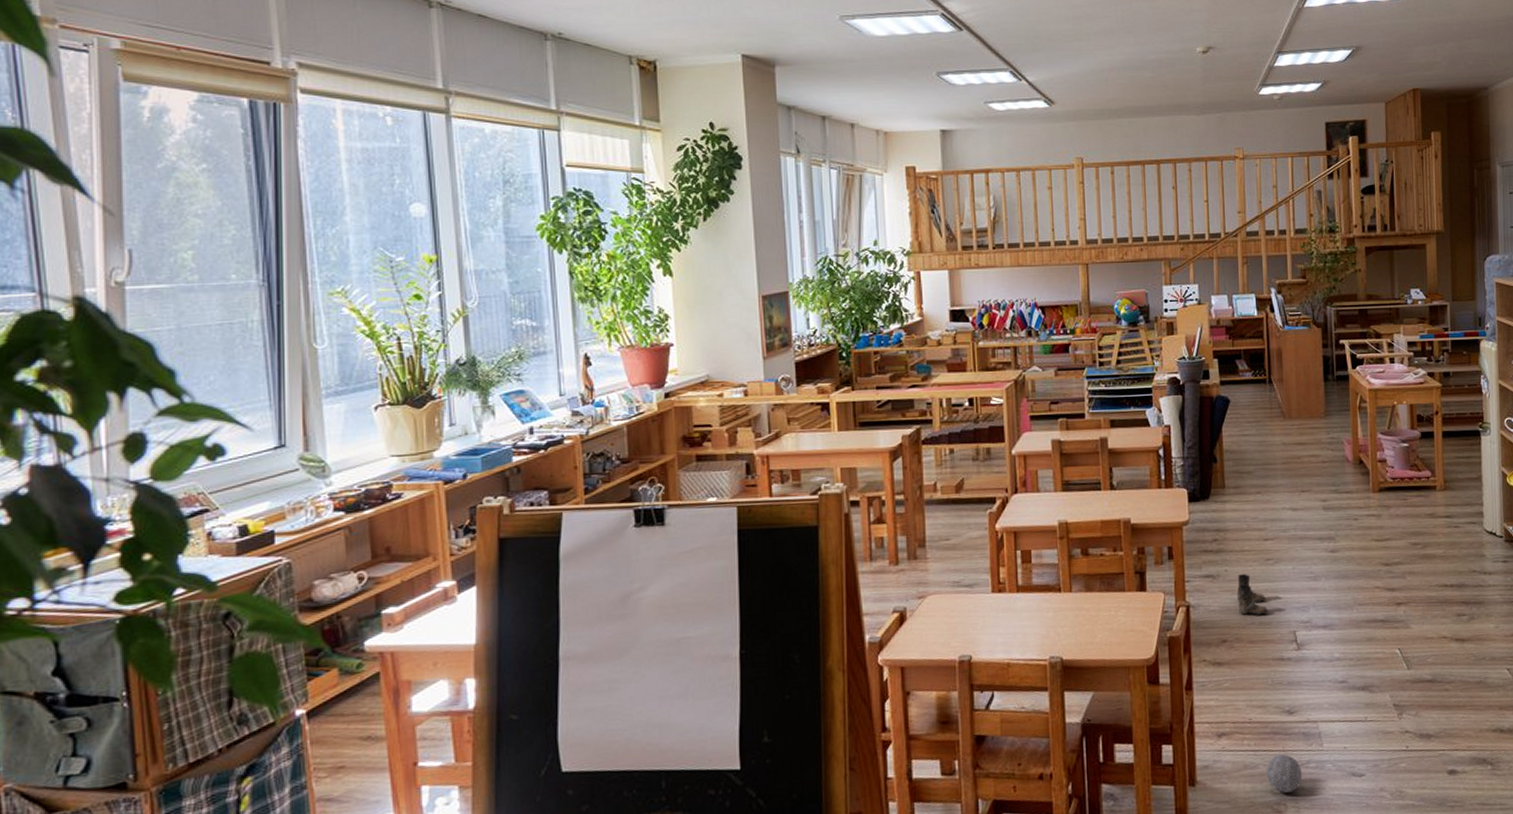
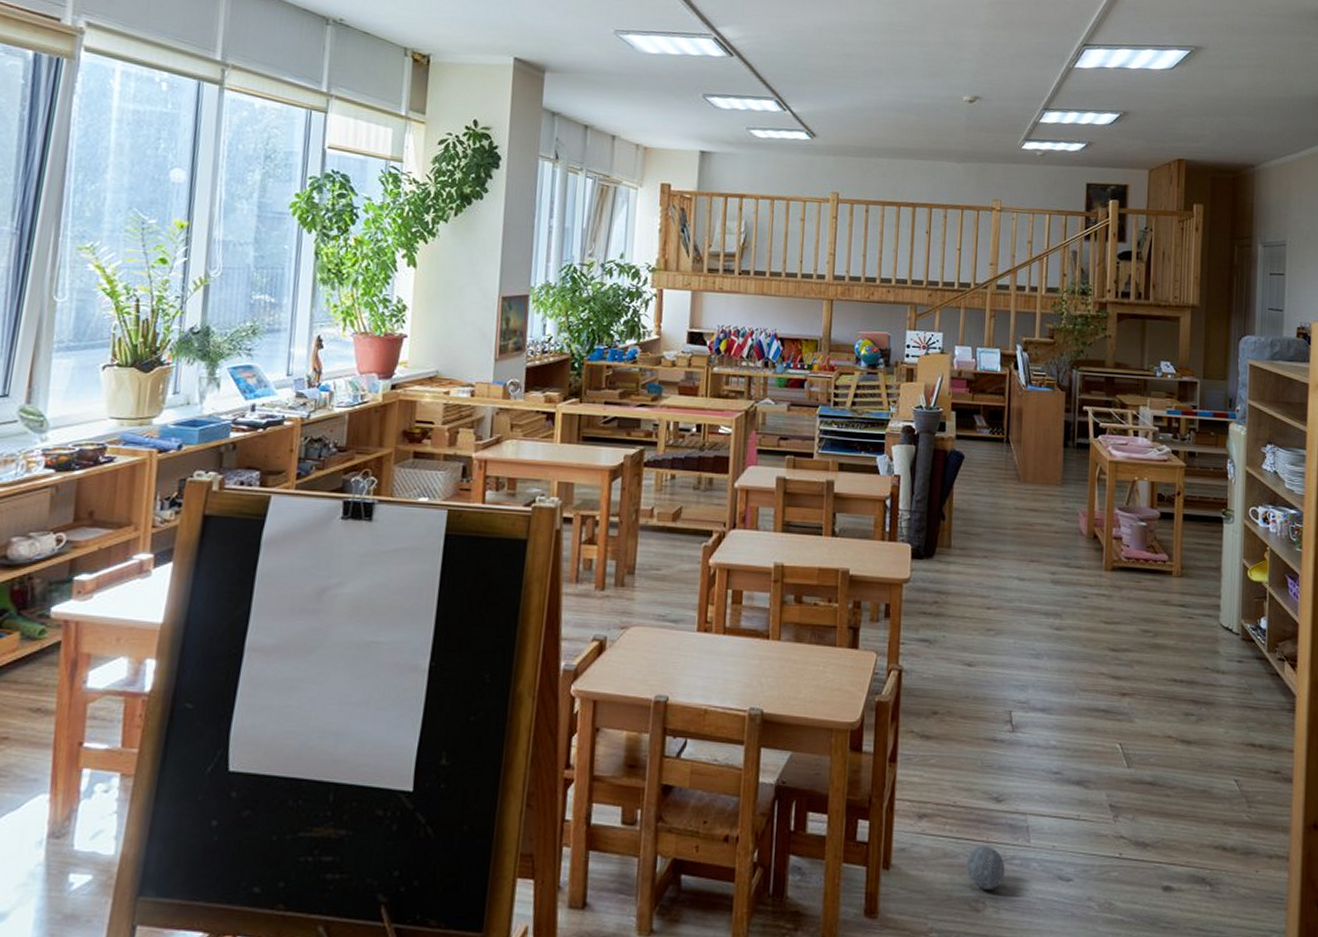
boots: present [1236,574,1268,615] -> none [952,642,984,689]

